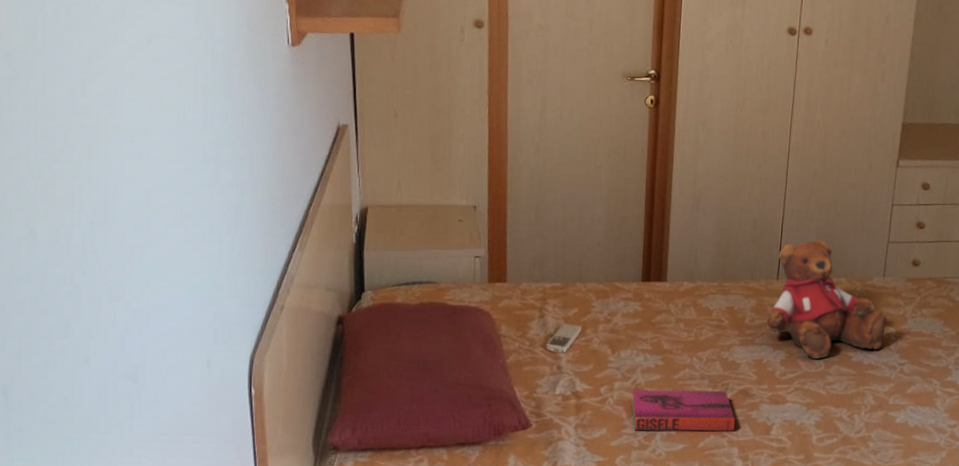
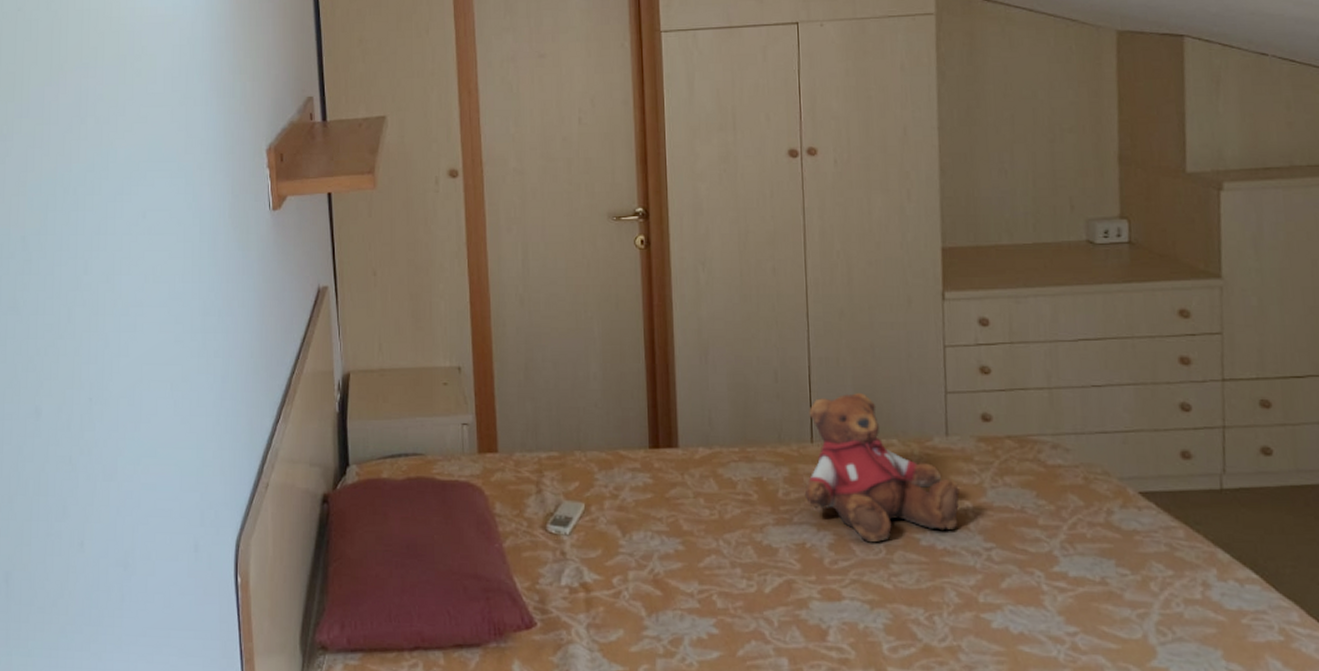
hardback book: present [631,389,735,431] -> none [650,581,780,636]

